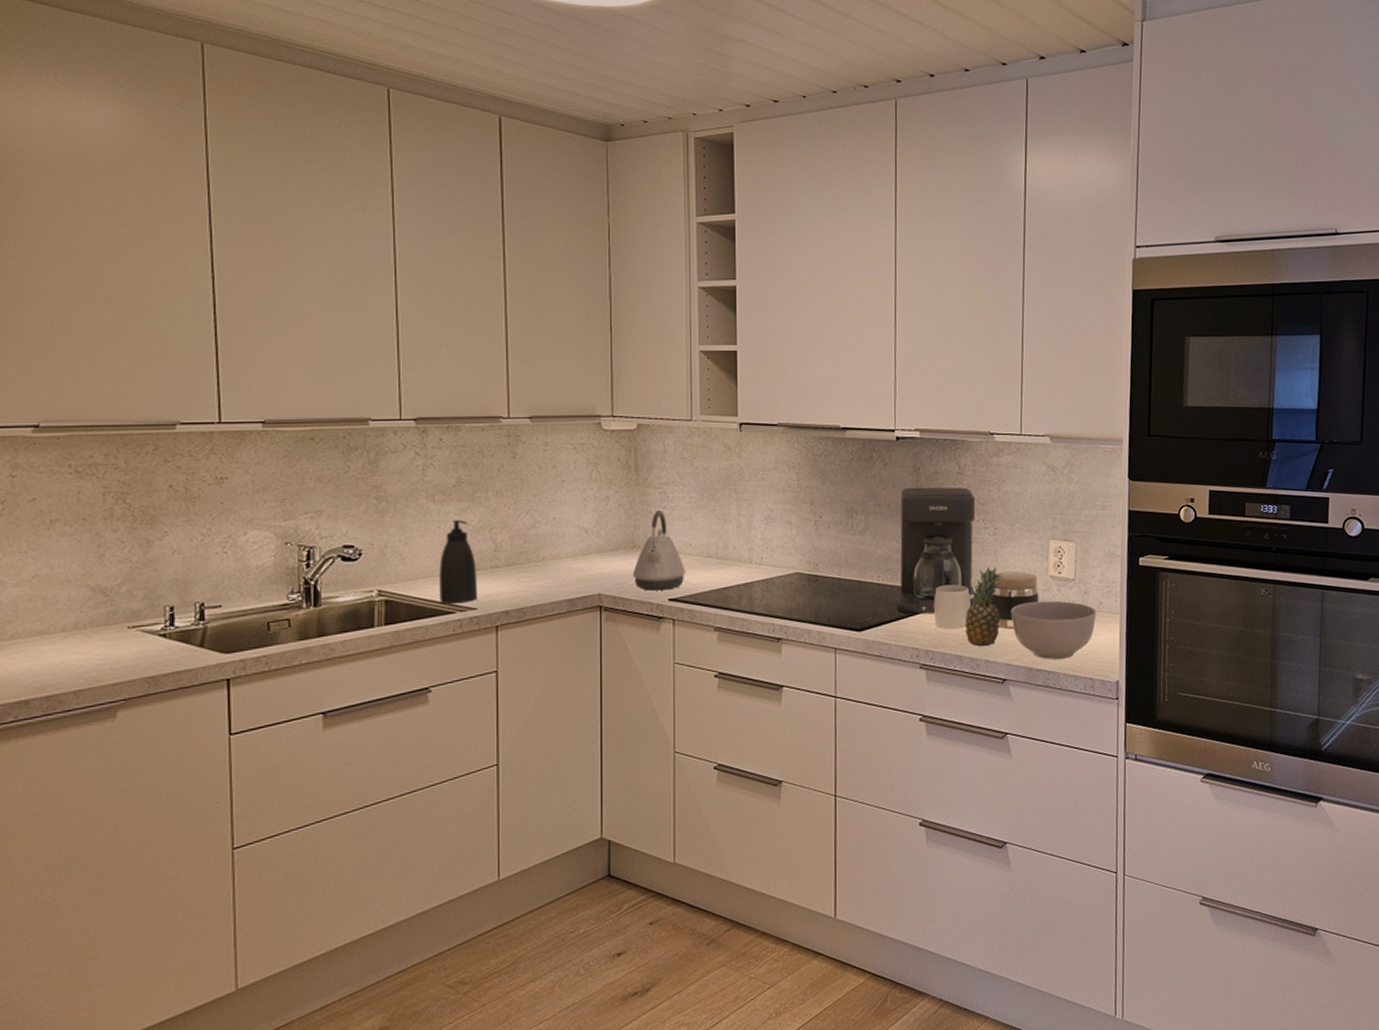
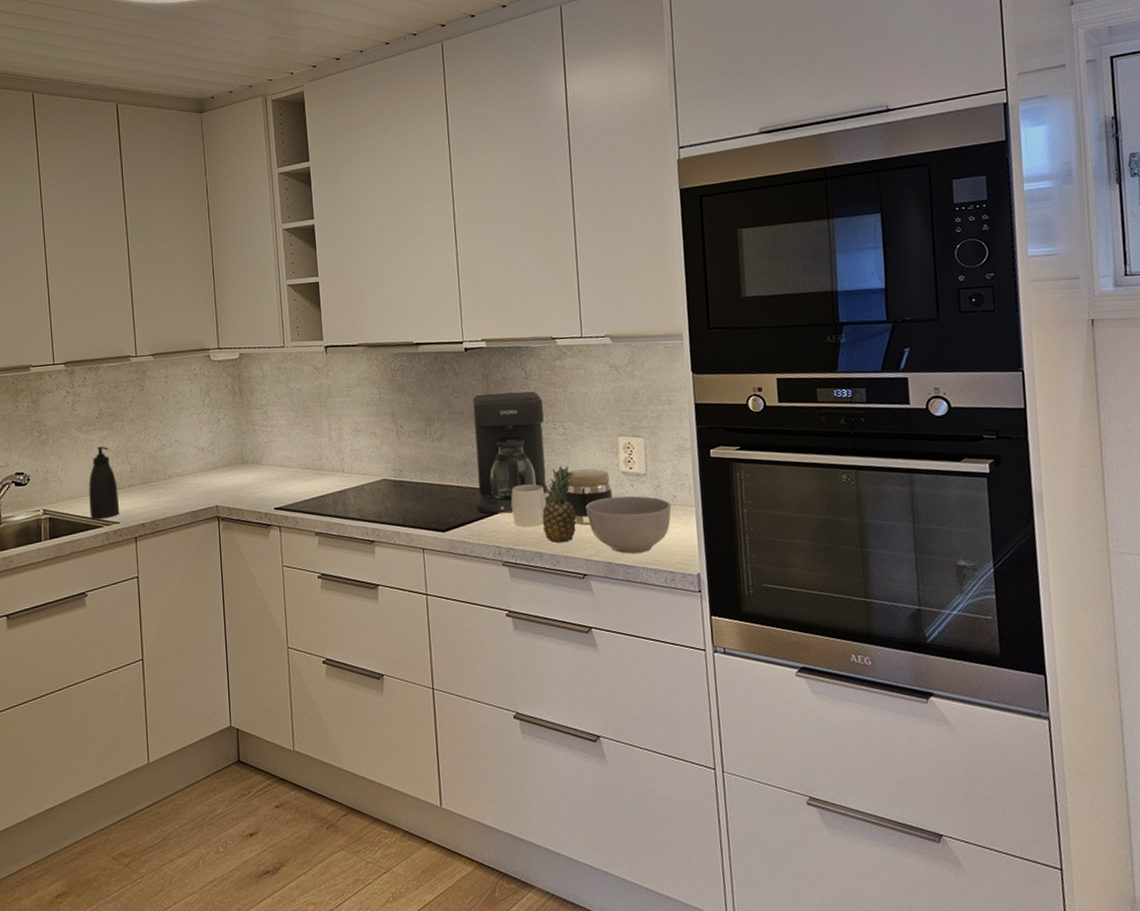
kettle: present [632,511,685,591] -> none [243,429,287,501]

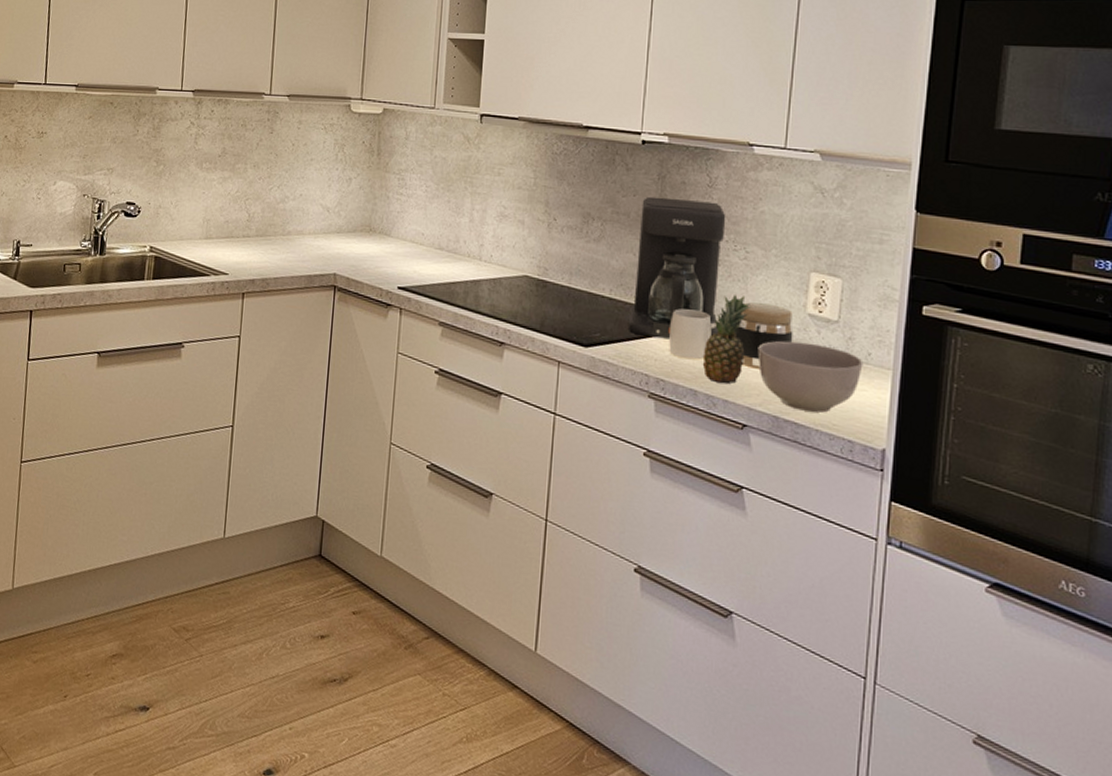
soap dispenser: present [89,446,120,519] -> none [198,187,232,267]

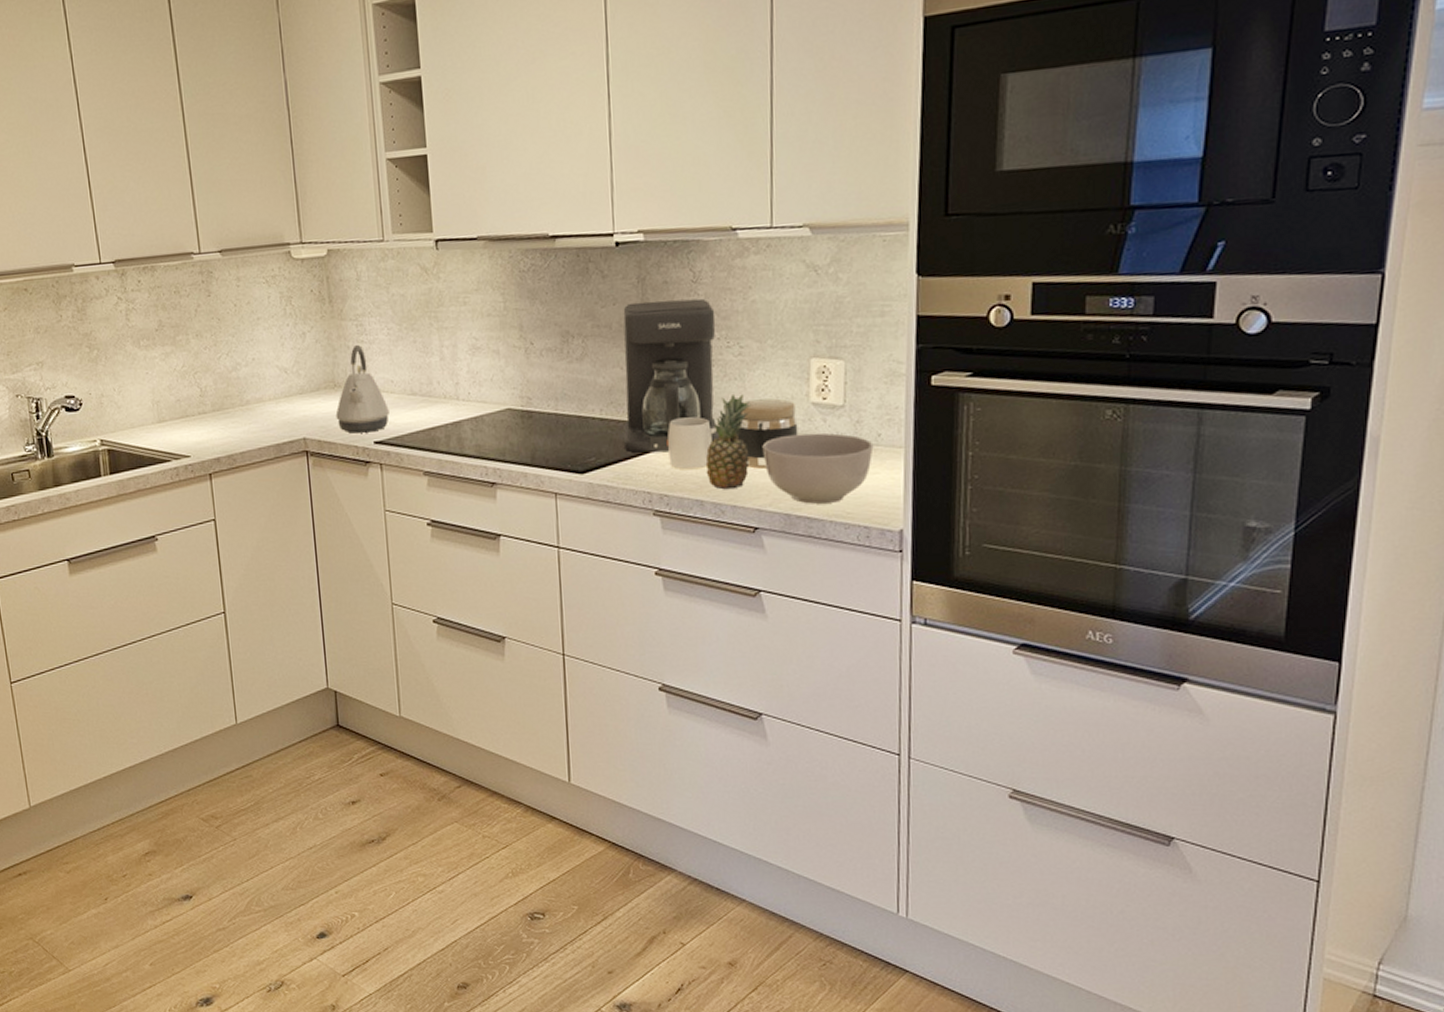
kettle: none [366,197,416,278] -> present [335,345,389,433]

